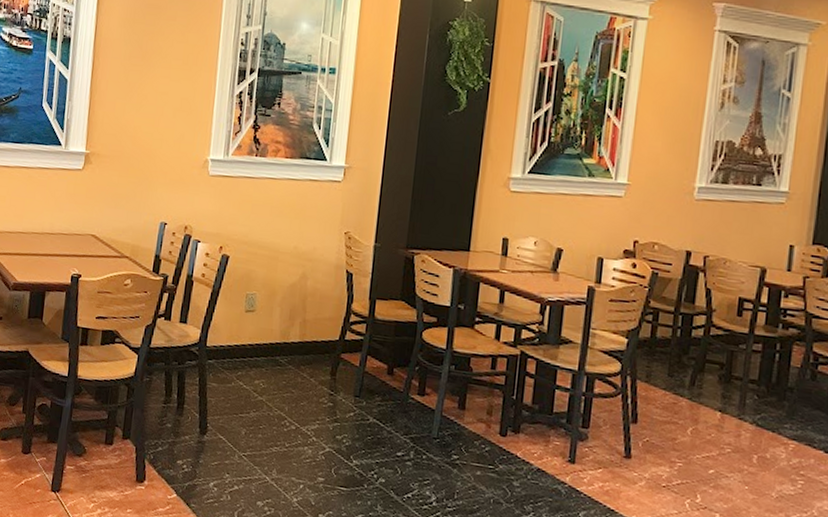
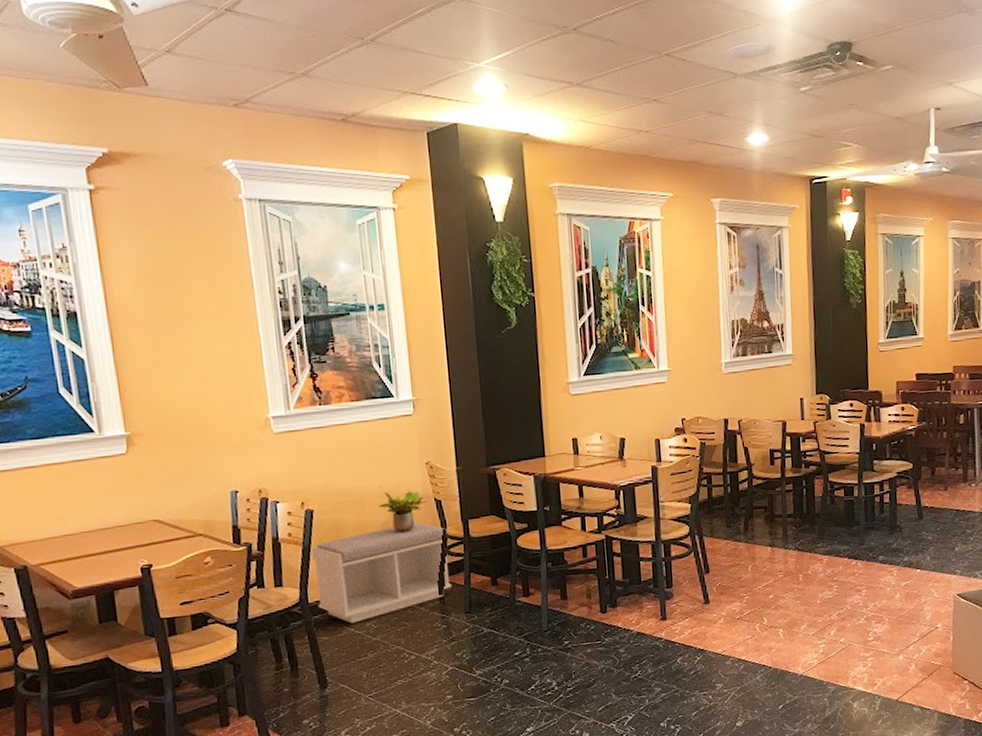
bench: none [214,289,350,377] -> present [312,522,452,624]
potted plant: none [290,252,339,297] -> present [378,490,428,531]

